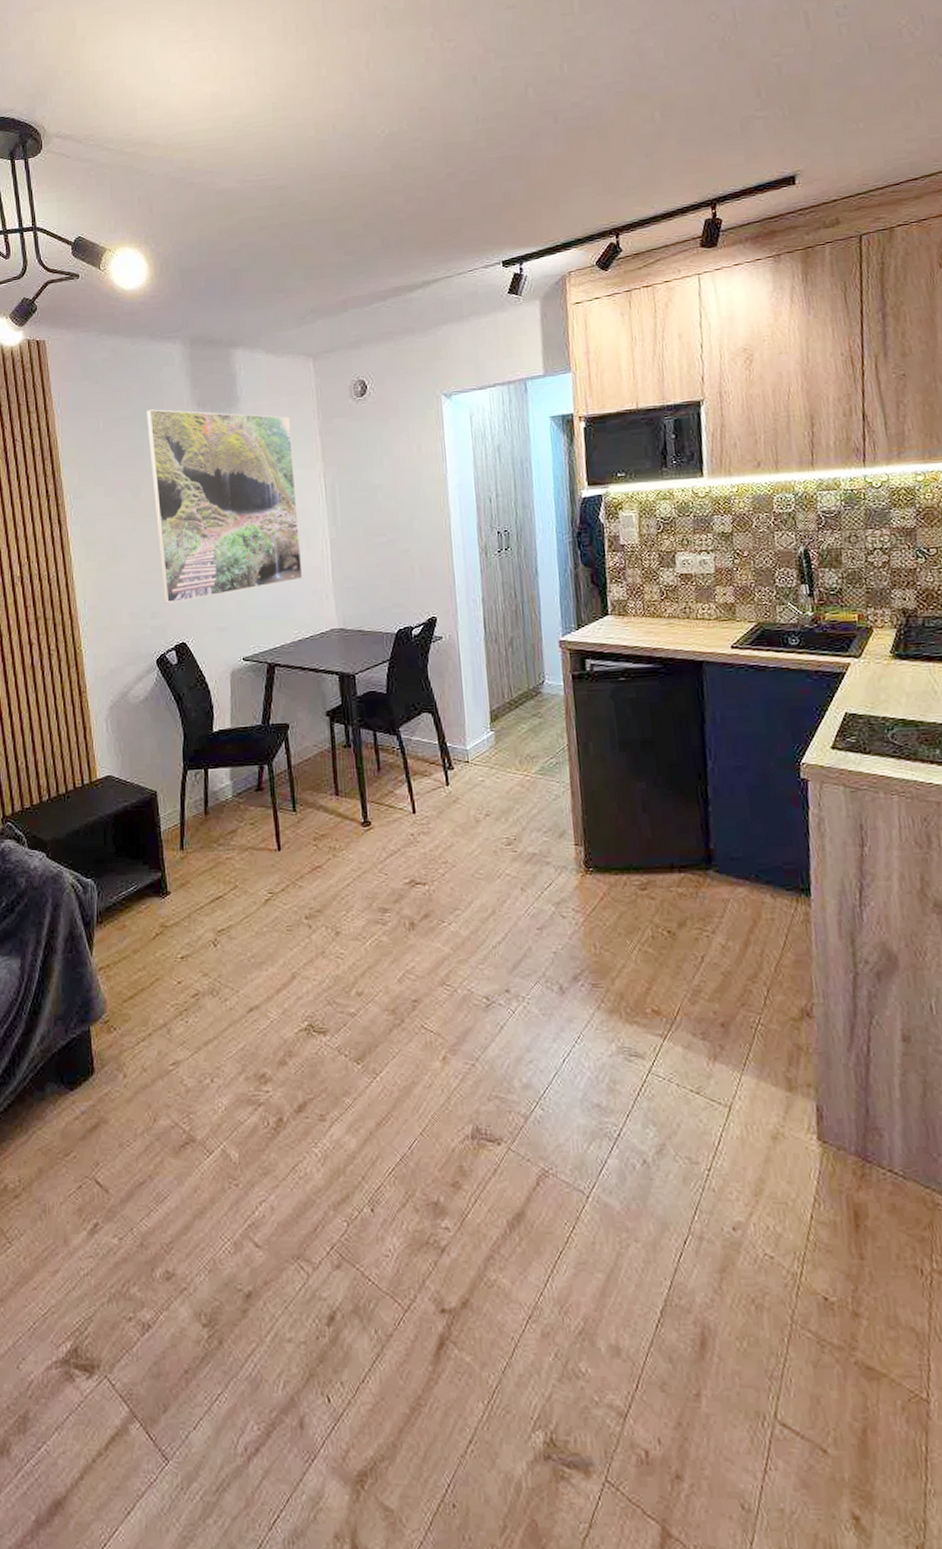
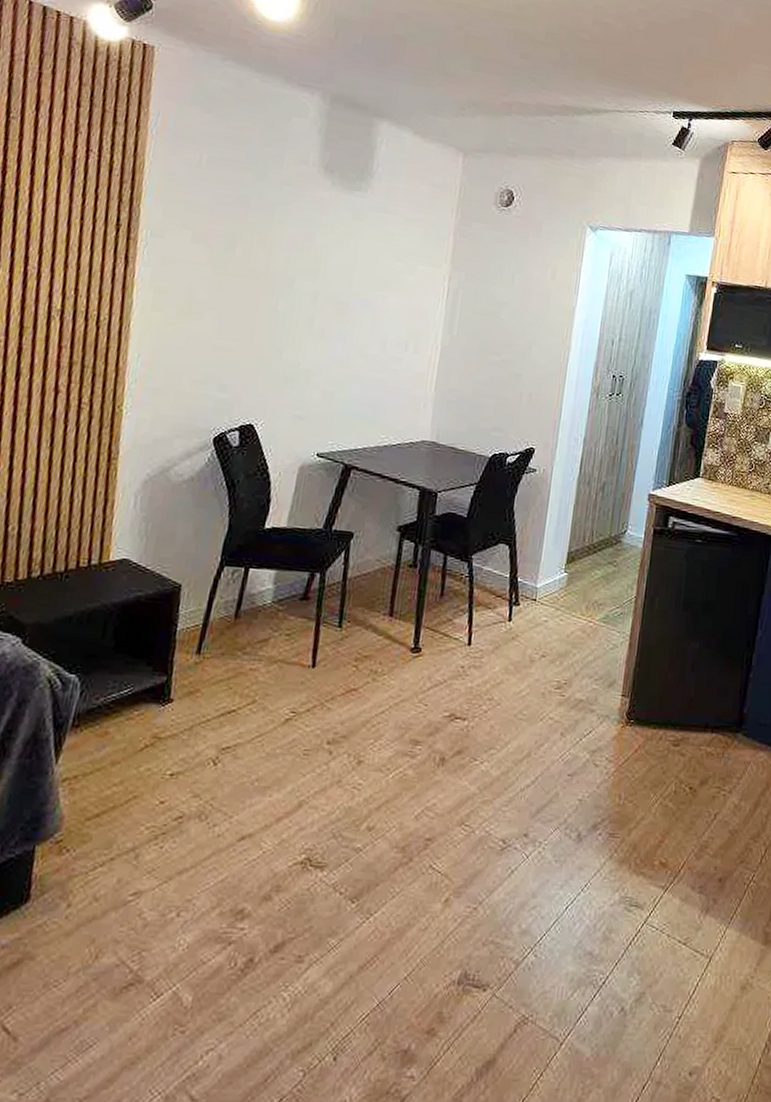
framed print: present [146,409,303,604] -> none [236,158,426,382]

